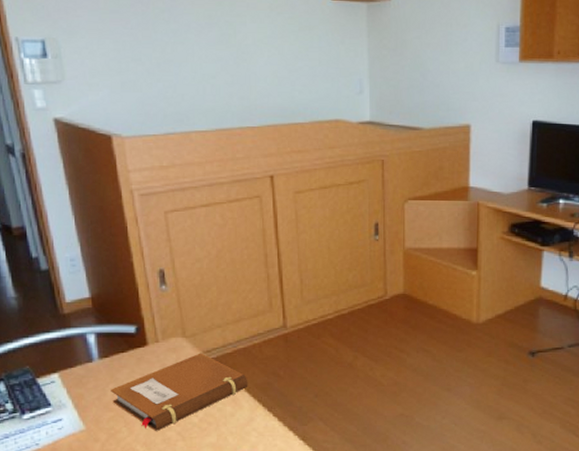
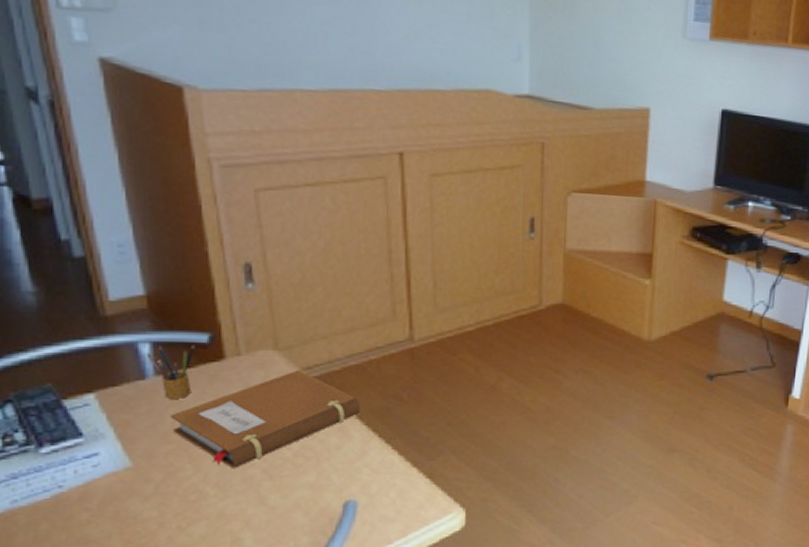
pencil box: none [93,334,126,378] -> present [147,344,195,400]

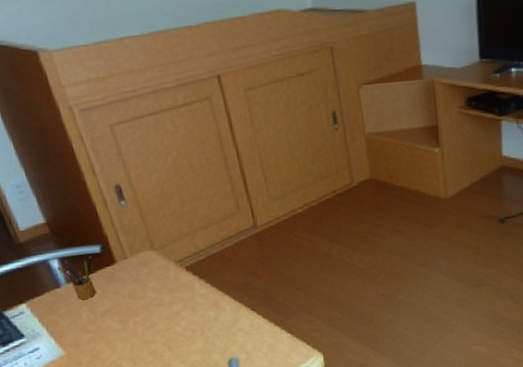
notebook: present [171,370,361,468] -> none [85,263,227,346]

